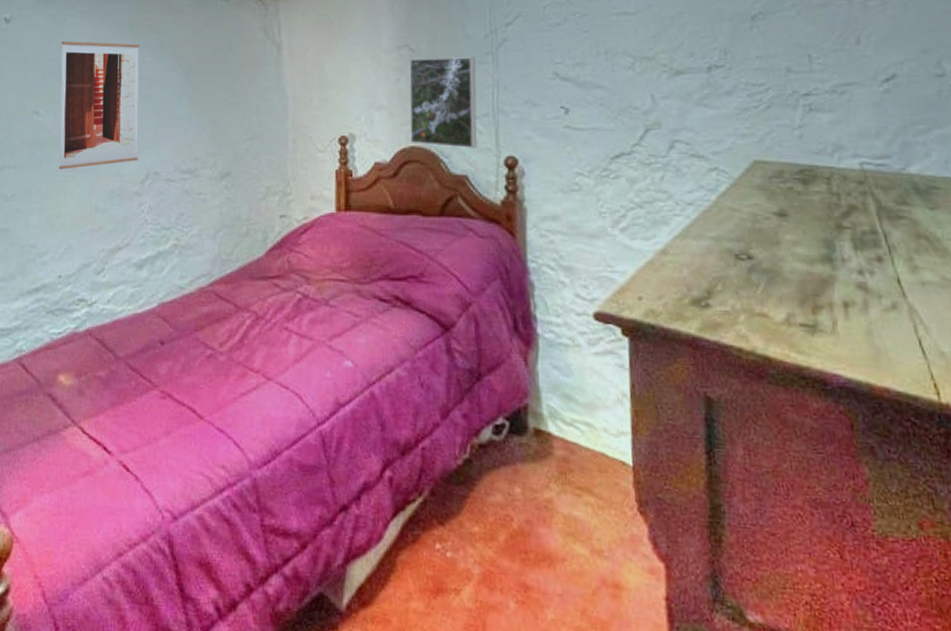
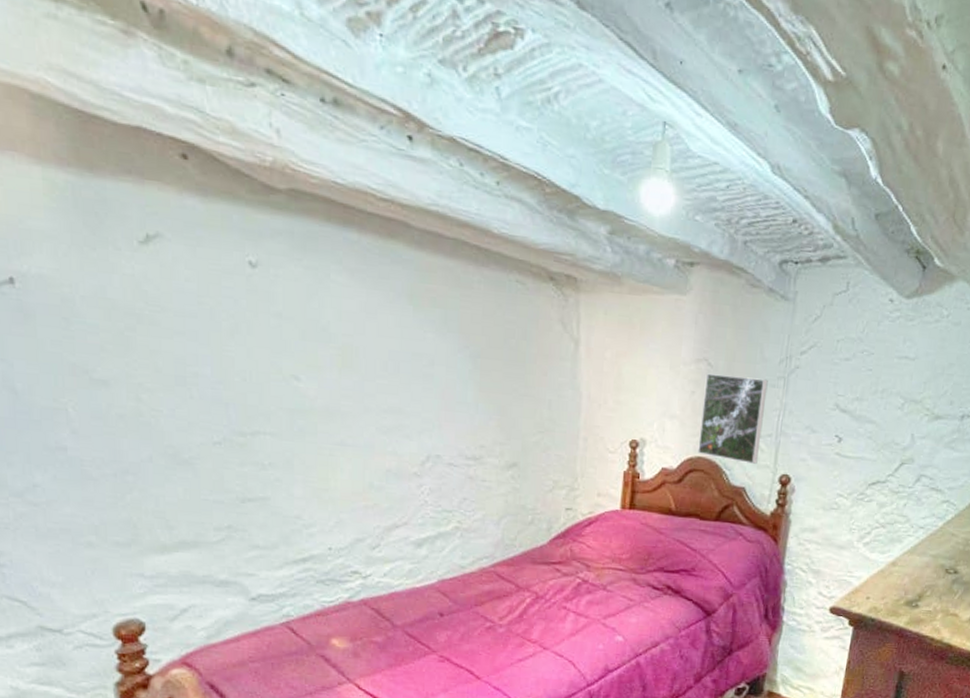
wall art: present [58,40,140,170] -> none [324,300,421,443]

